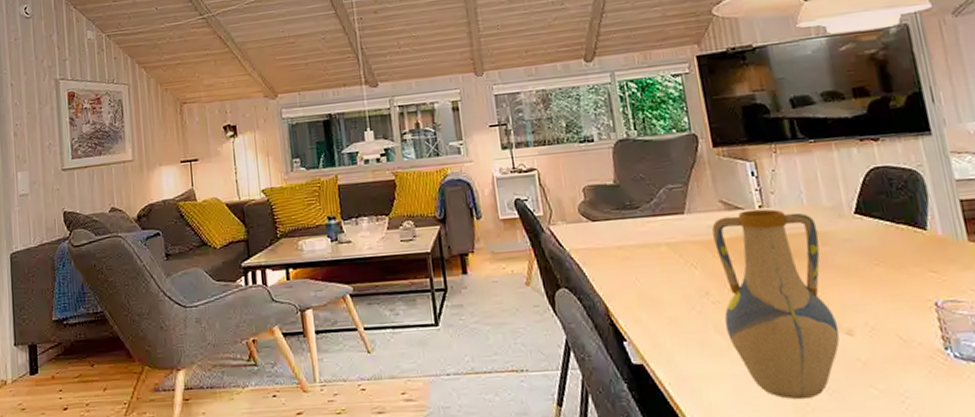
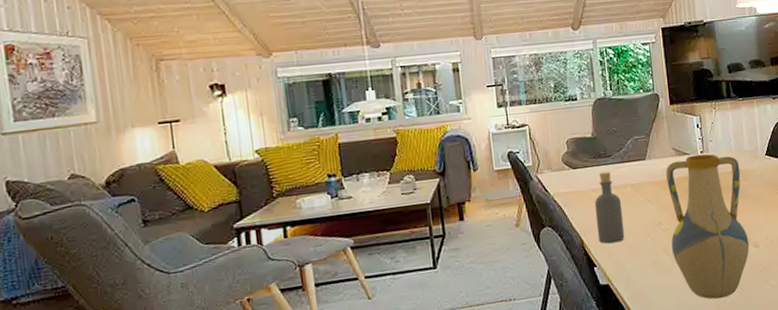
bottle: none [620,226,662,314] -> present [594,171,625,244]

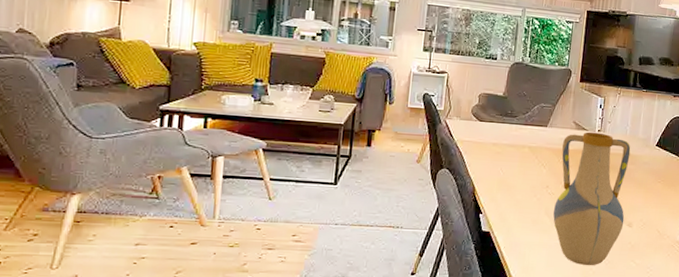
bottle: present [594,171,625,244] -> none [488,130,517,196]

